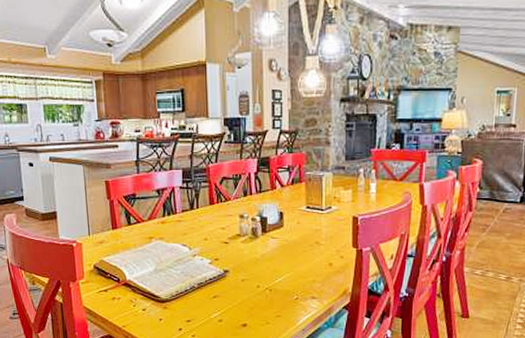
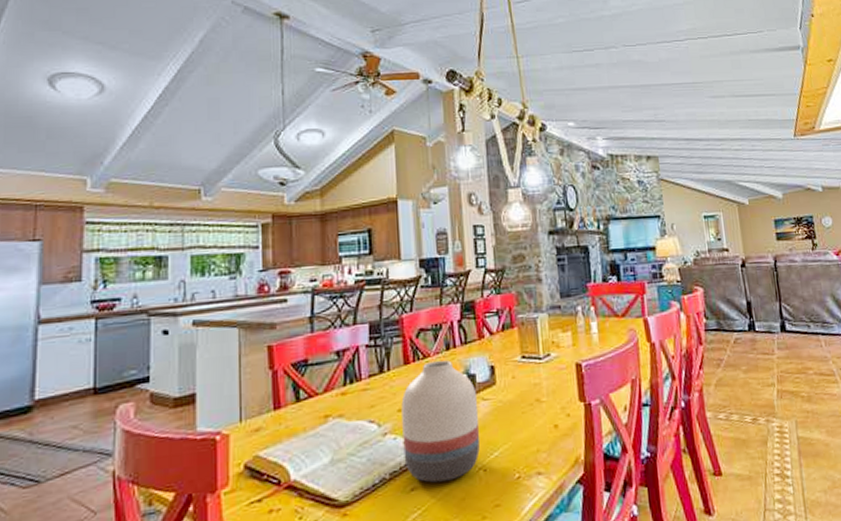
vase: none [207,205,268,294] -> present [401,360,481,483]

